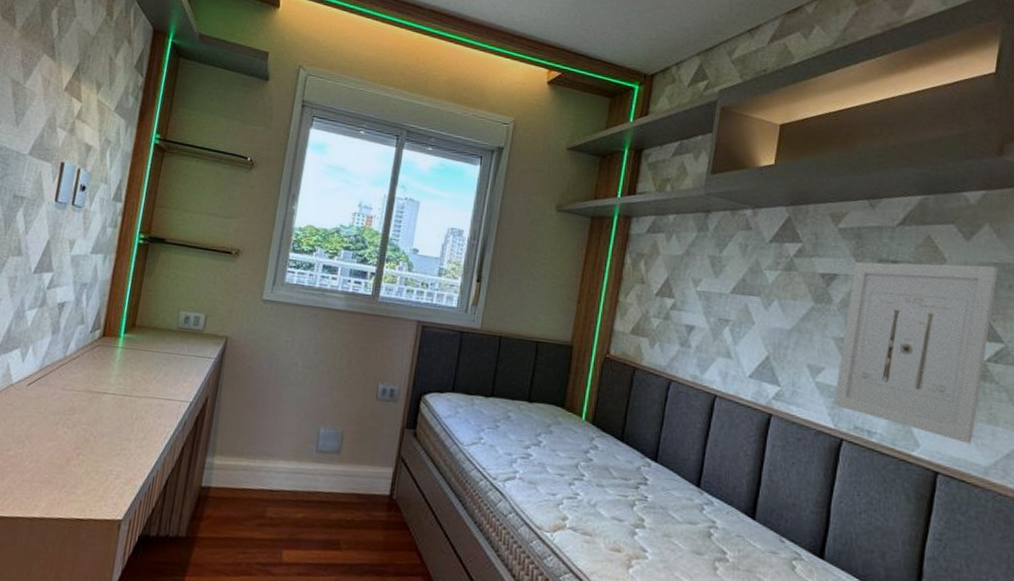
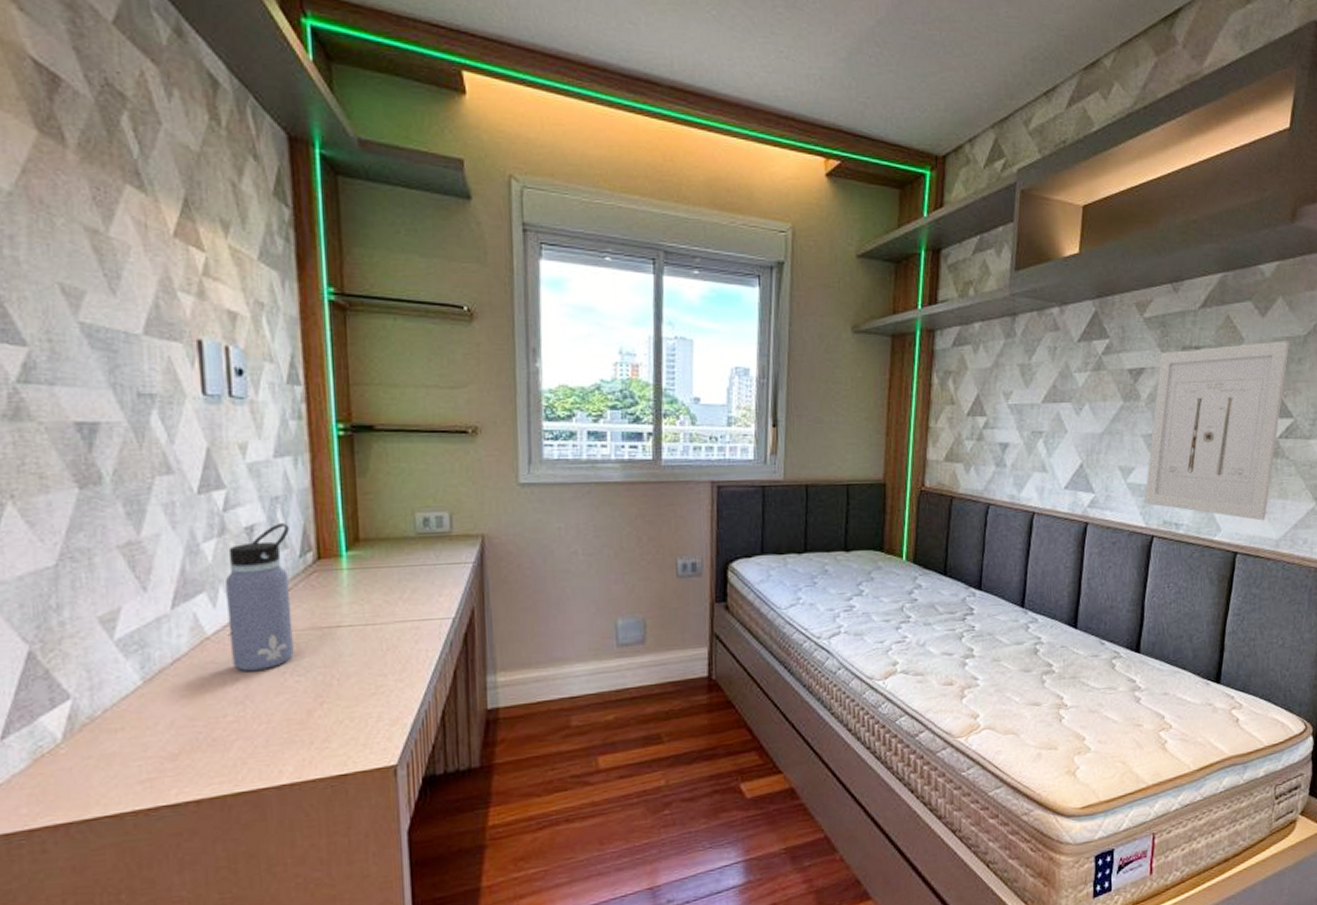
water bottle: none [24,304,89,419] -> present [224,523,294,672]

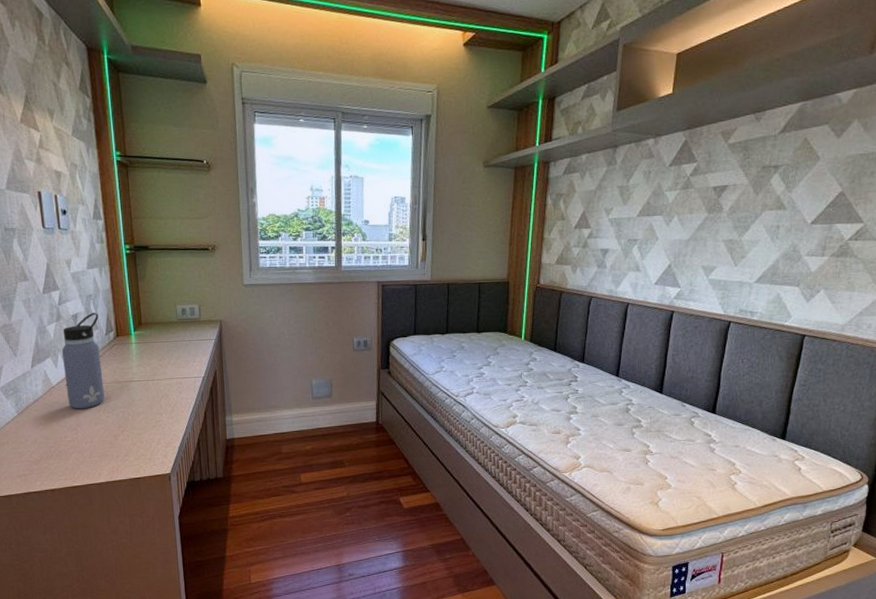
wall art: present [1144,341,1290,521] -> none [724,157,864,309]

